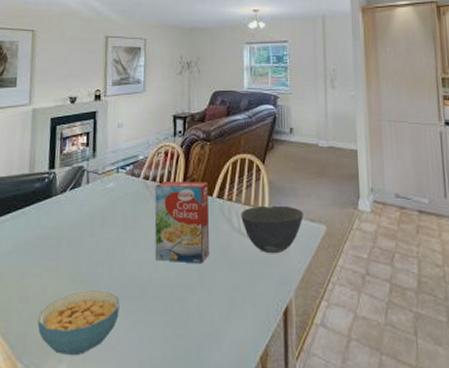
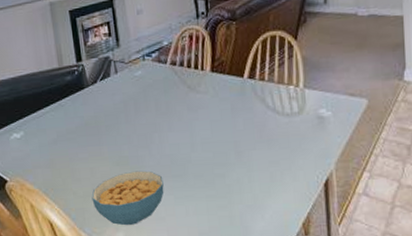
cereal box: present [154,180,210,264] -> none [183,63,245,143]
bowl: present [241,205,304,254] -> none [275,81,342,130]

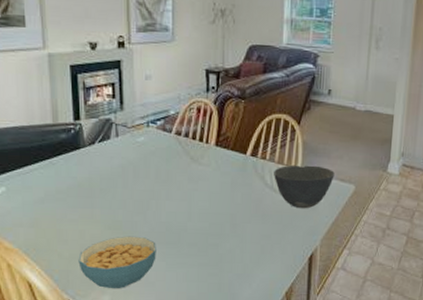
bowl: none [275,81,342,130] -> present [274,165,335,209]

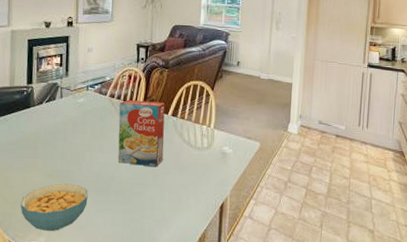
cereal box: none [188,137,243,216] -> present [118,99,165,167]
bowl: present [274,165,335,209] -> none [191,124,243,163]

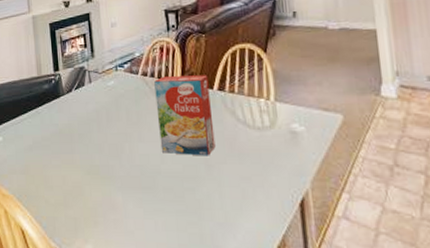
cereal bowl: present [20,183,88,232] -> none [62,181,134,238]

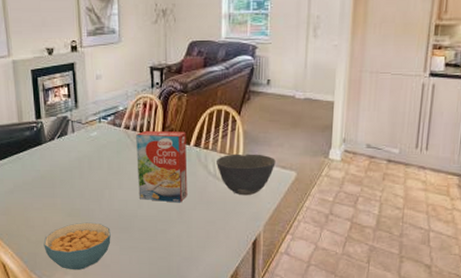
cereal bowl: none [62,181,134,238] -> present [43,222,111,271]
bowl: none [245,95,316,145] -> present [217,153,276,196]

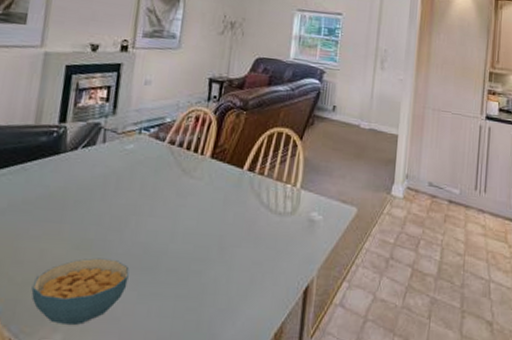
cereal box: present [136,130,188,203] -> none [173,147,241,238]
bowl: present [217,153,276,196] -> none [271,182,336,233]

